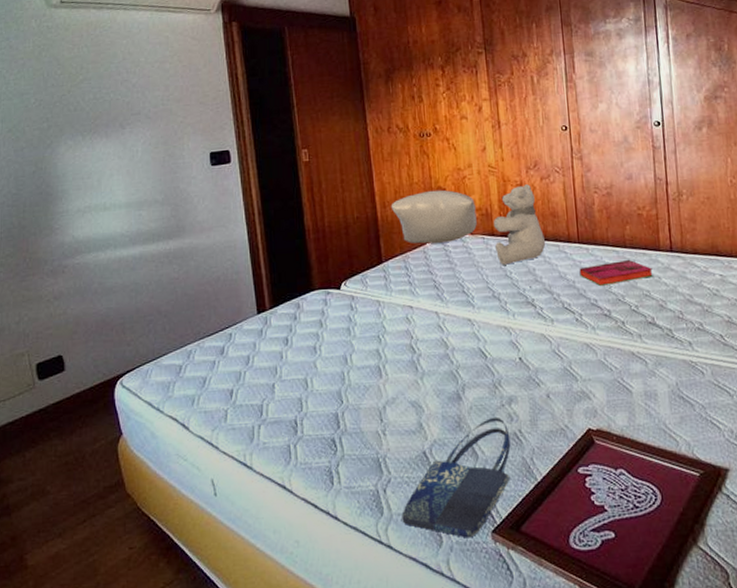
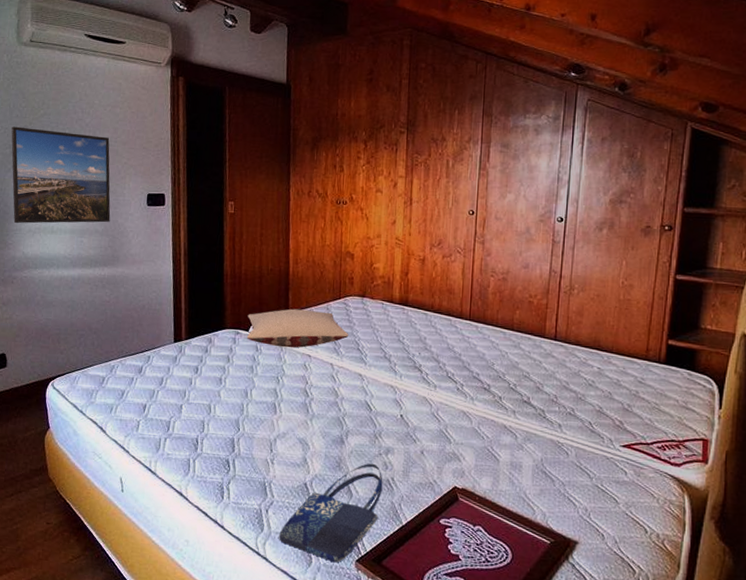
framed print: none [46,96,170,205] -> present [11,126,111,224]
pillow: none [337,255,452,302] -> present [247,308,349,348]
pillow: present [391,189,477,244] -> none [302,254,379,303]
teddy bear: present [494,184,545,265] -> none [392,260,439,331]
hardback book: present [579,259,653,287] -> none [466,341,535,363]

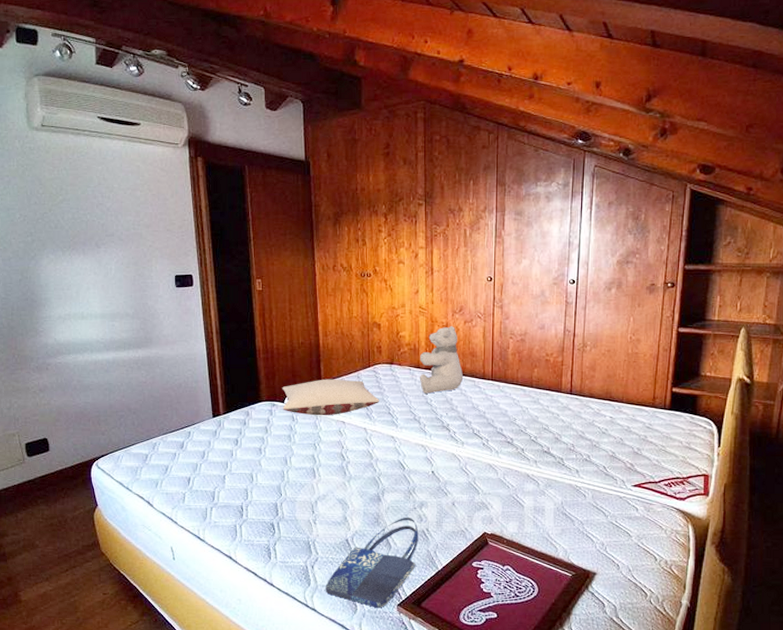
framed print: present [11,126,111,224] -> none [30,214,140,311]
teddy bear: none [392,260,439,331] -> present [420,326,463,394]

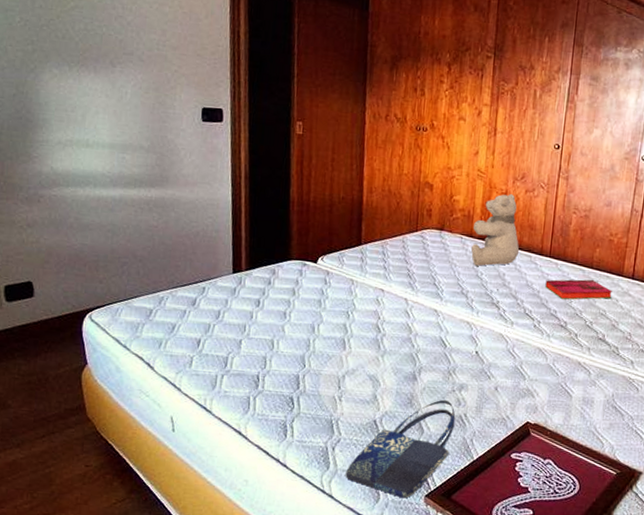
pillow: present [282,379,380,416] -> none [315,240,425,282]
hardback book: none [490,397,553,419] -> present [545,279,612,300]

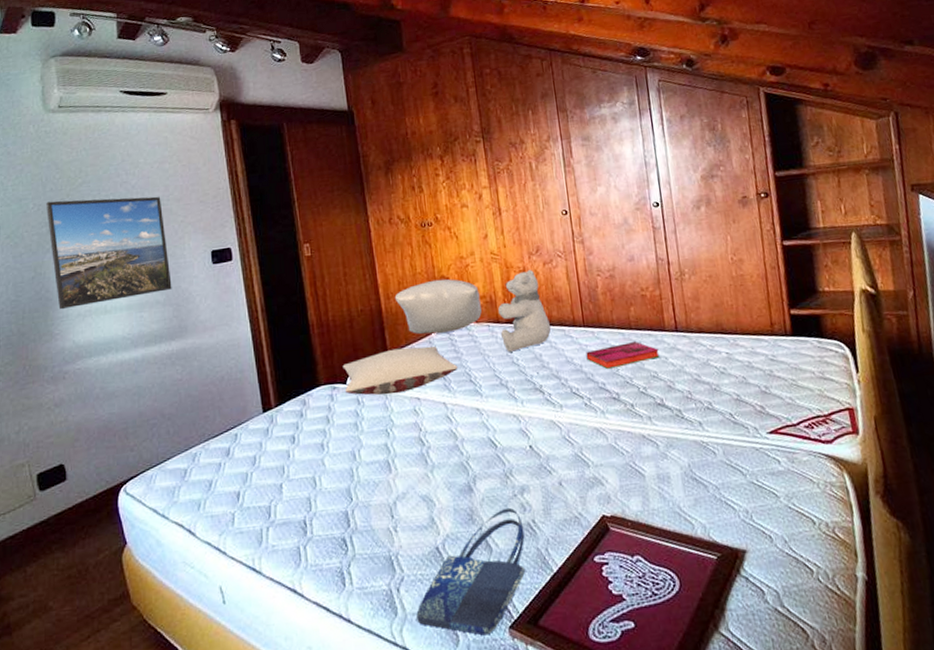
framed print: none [33,18,158,138] -> present [45,196,172,310]
pillow: none [315,240,425,282] -> present [342,346,458,395]
pillow: none [377,184,459,236] -> present [394,278,482,335]

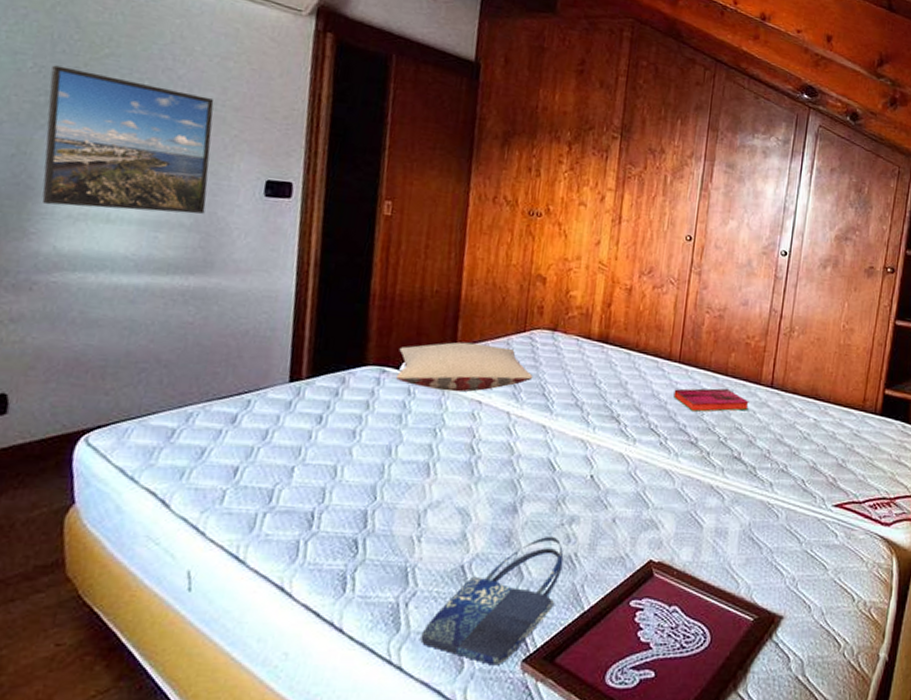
pillow: present [394,278,482,335] -> none [479,276,577,338]
teddy bear: present [498,270,551,352] -> none [588,290,645,373]

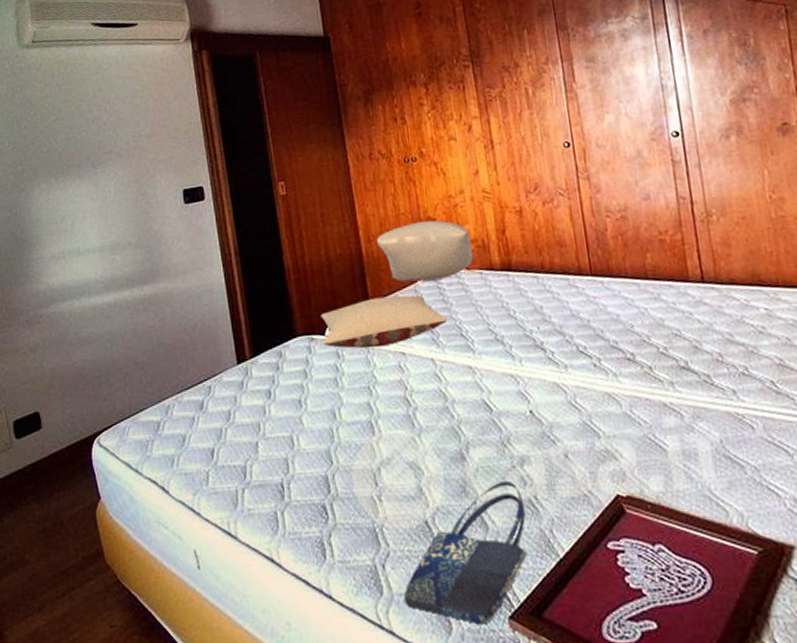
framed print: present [42,65,214,214] -> none [20,132,144,252]
pillow: none [479,276,577,338] -> present [376,220,473,282]
hardback book: present [673,388,749,413] -> none [594,292,683,326]

